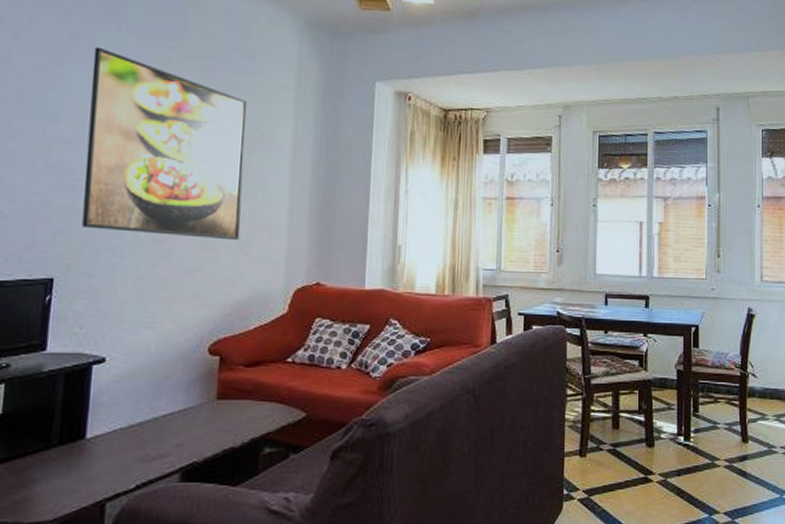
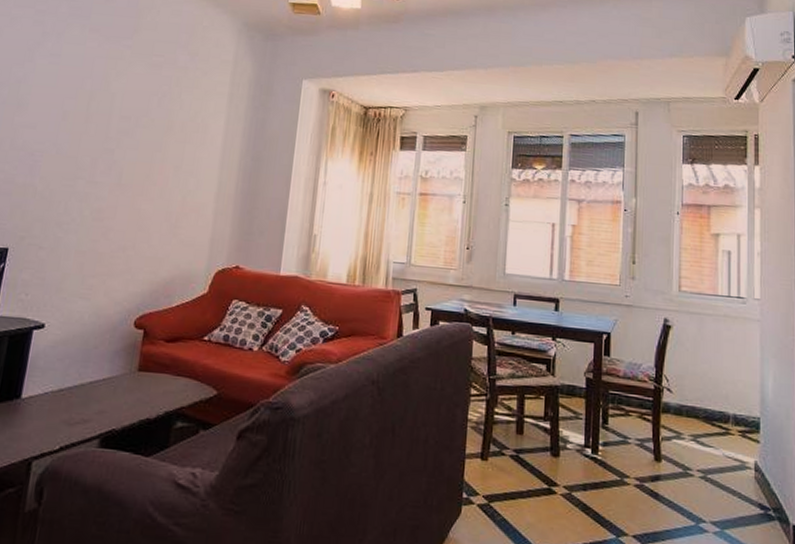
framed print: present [82,47,248,241] -> none [36,44,187,223]

